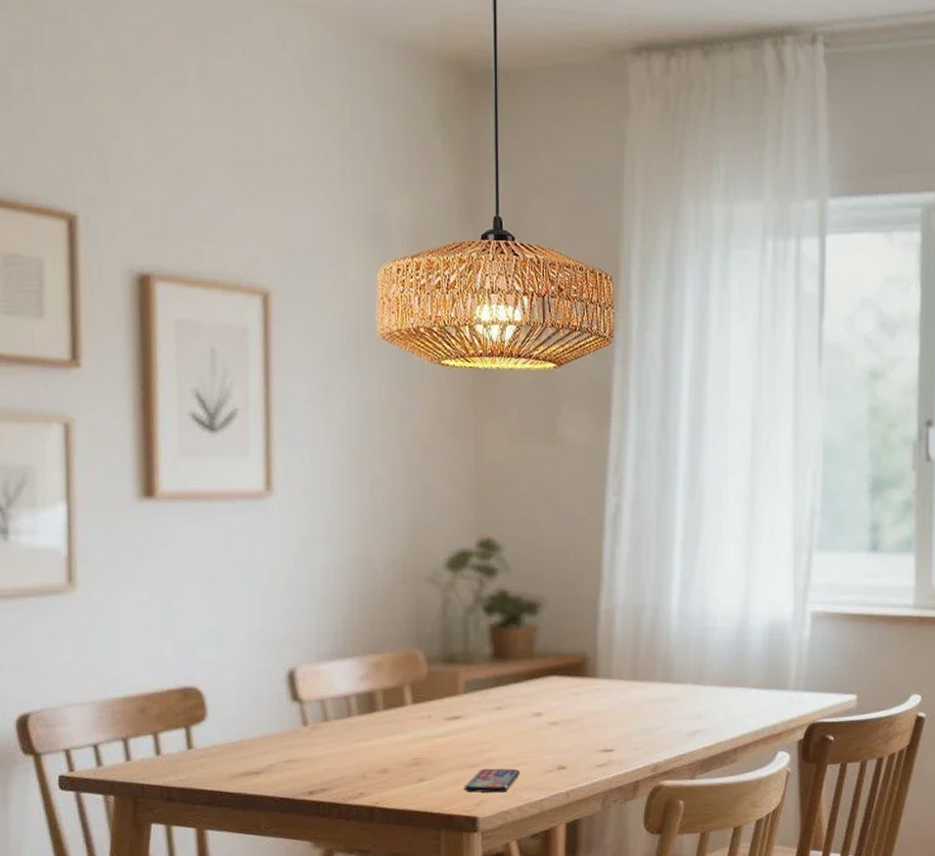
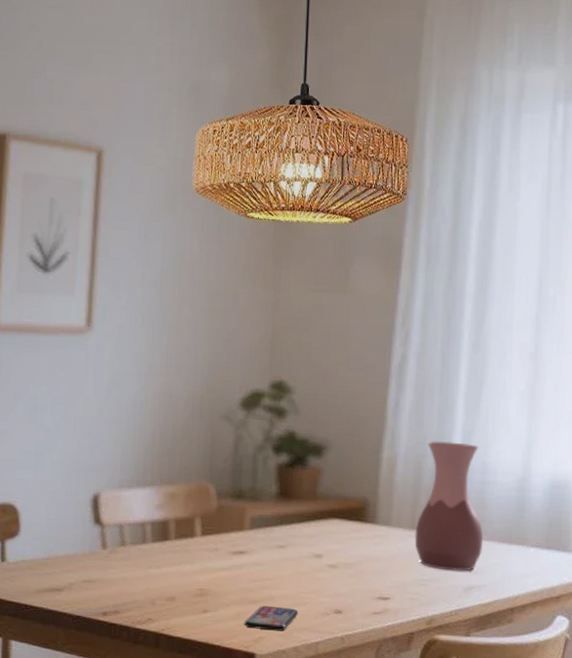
vase: none [636,590,705,718] -> present [414,441,484,572]

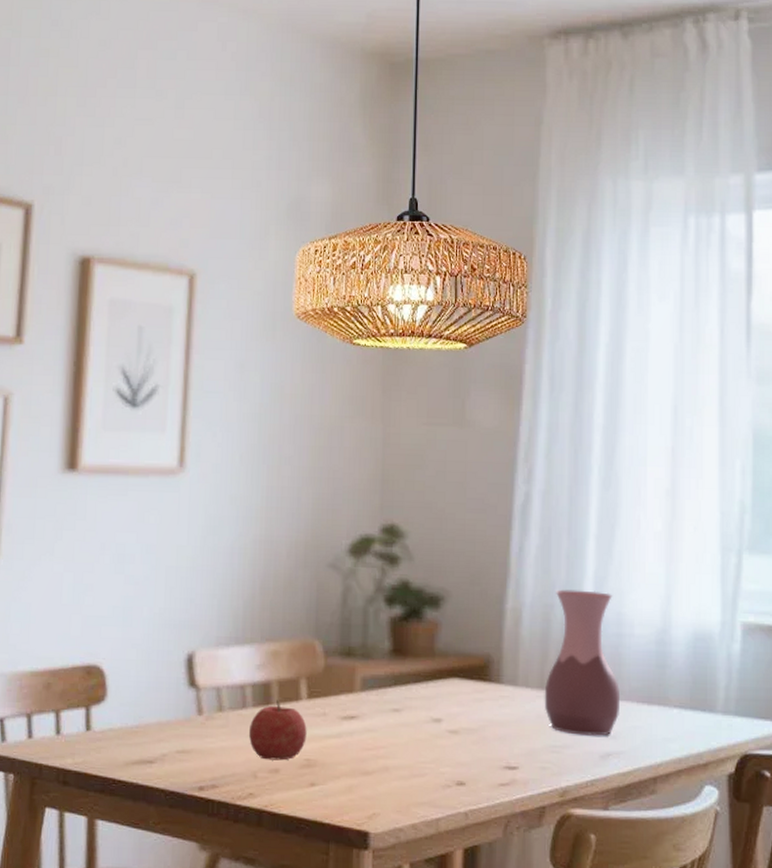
fruit: none [148,536,201,590] -> present [249,700,307,761]
smartphone: present [244,605,299,631] -> none [356,777,417,807]

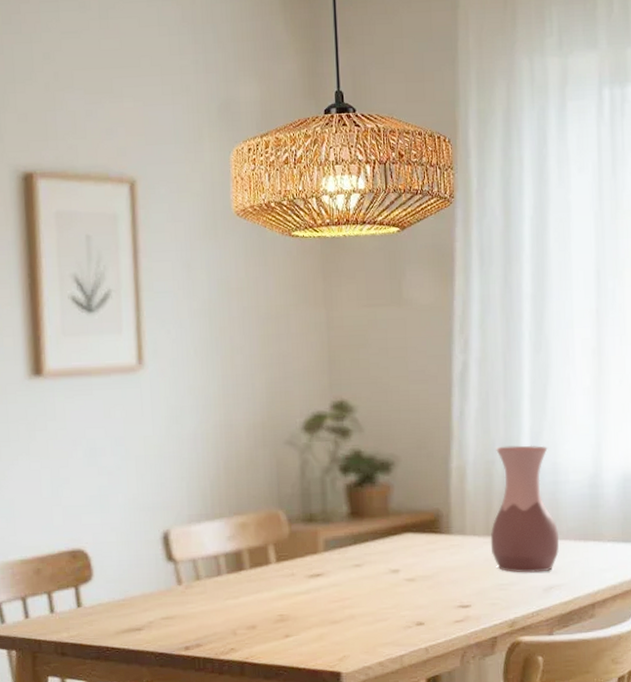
fruit: present [249,700,307,761] -> none [226,566,278,619]

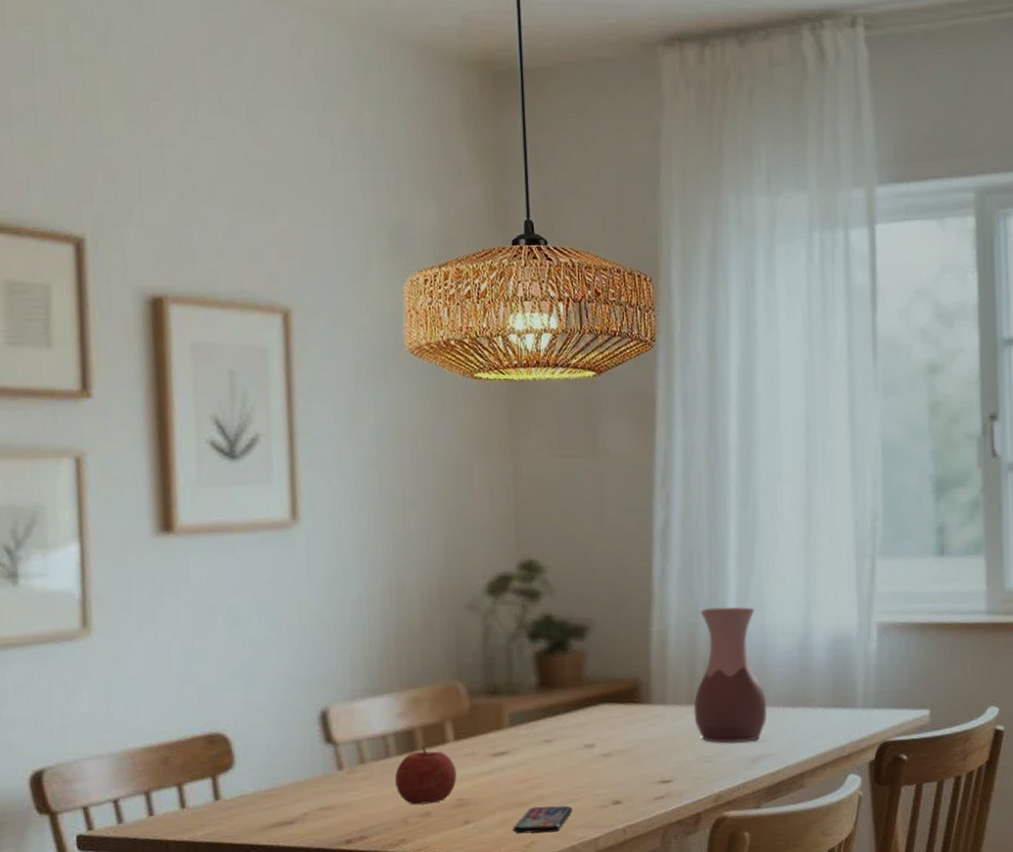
fruit: none [226,566,278,619] -> present [395,745,457,805]
smartphone: none [327,624,381,649] -> present [512,805,573,834]

